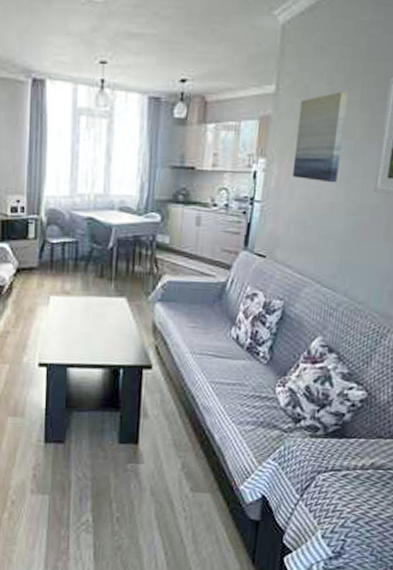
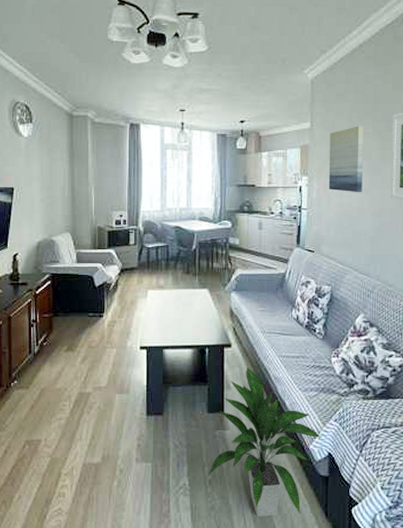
indoor plant: none [115,393,256,560] -> present [208,367,322,517]

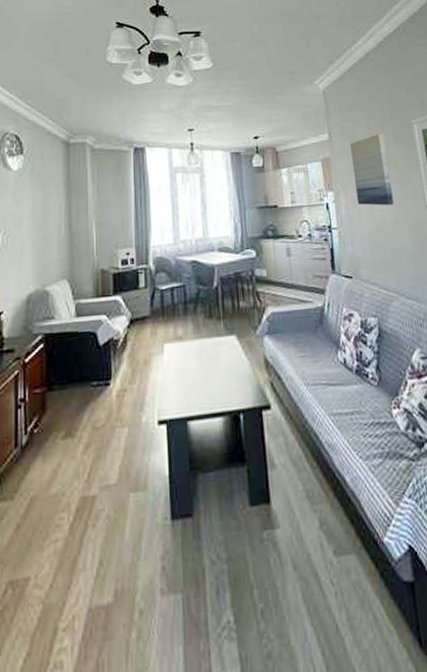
indoor plant: present [208,367,322,517] -> none [258,434,397,661]

